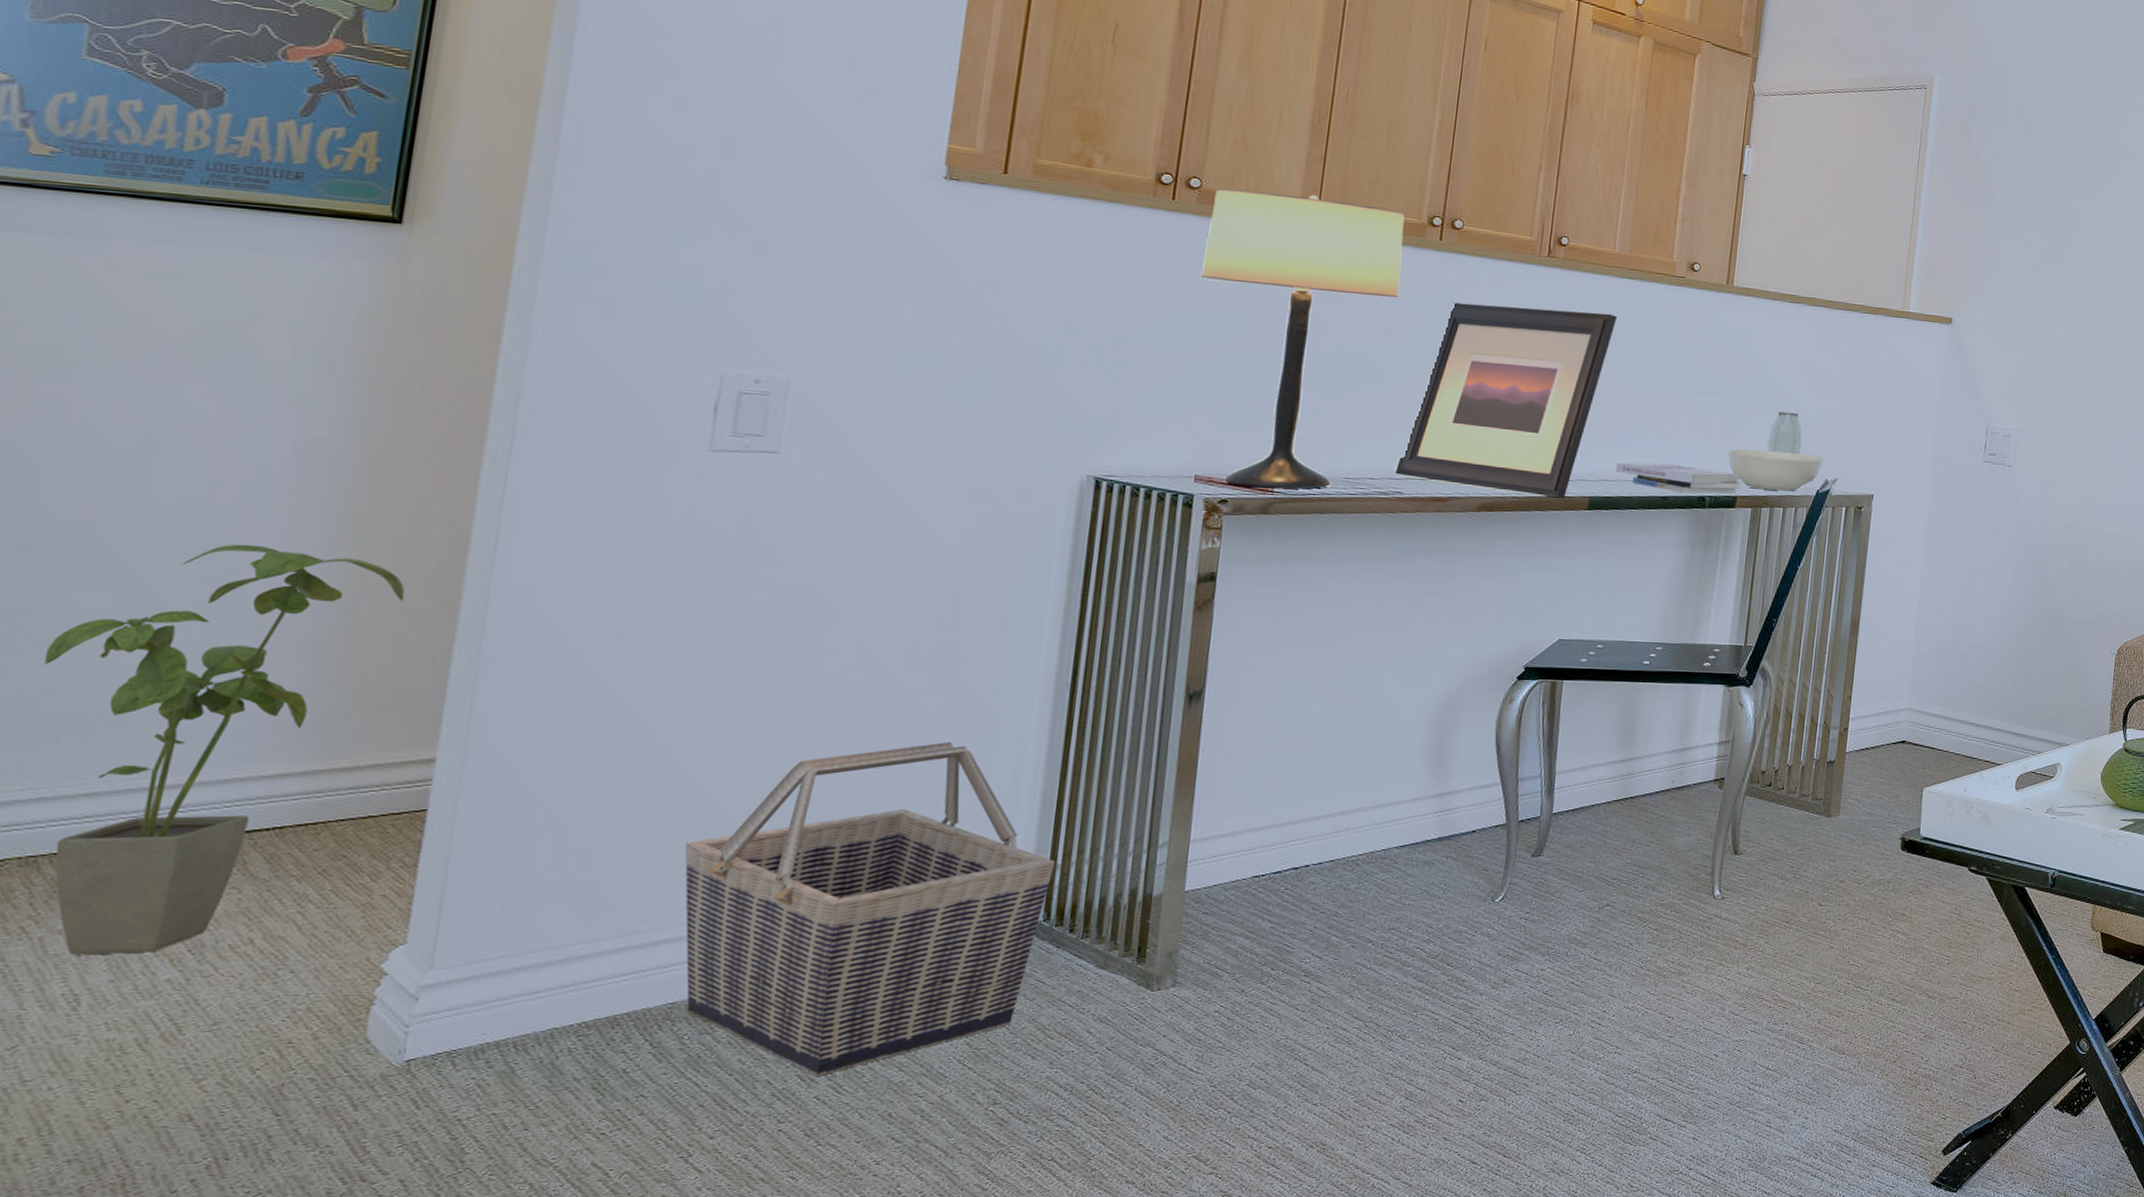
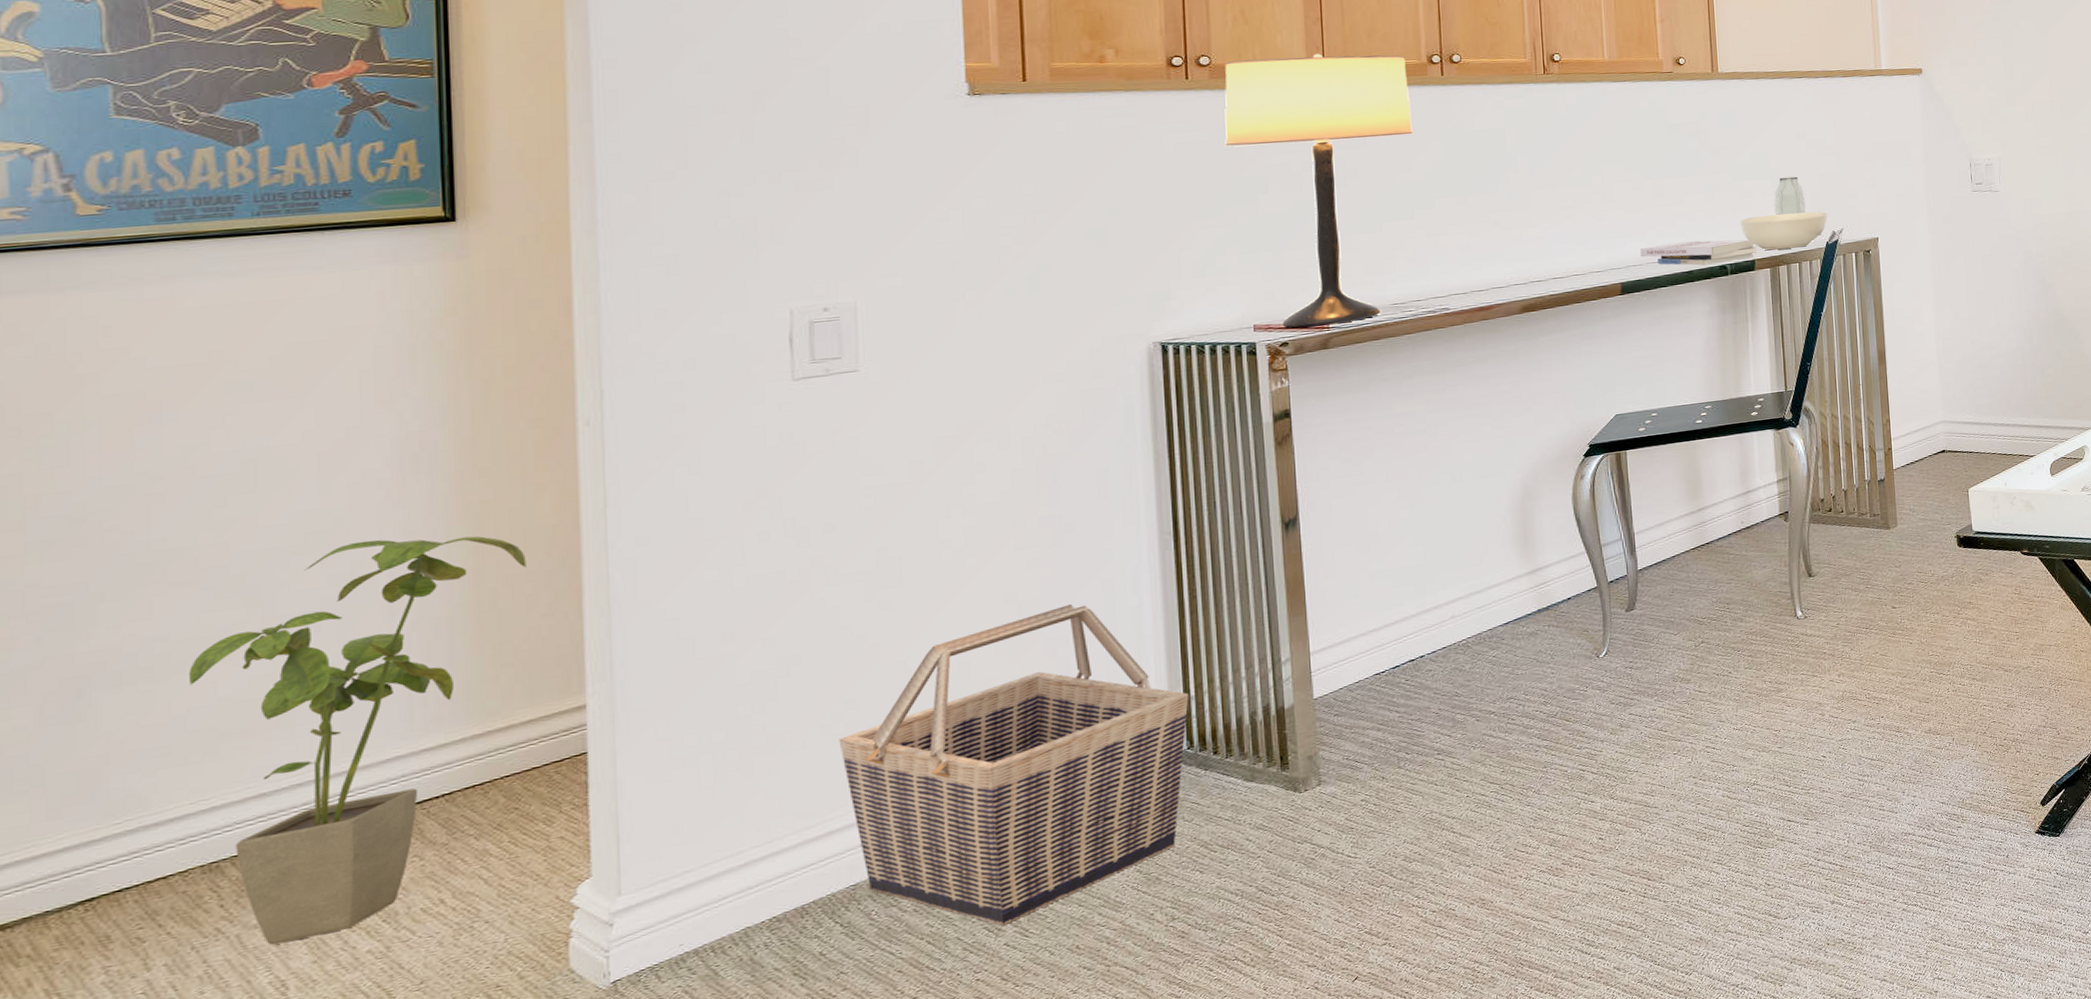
picture frame: present [1394,302,1617,499] -> none [1438,116,1617,294]

